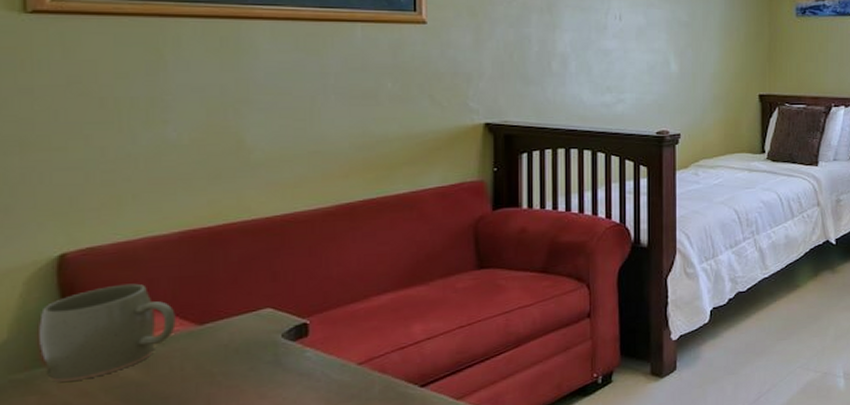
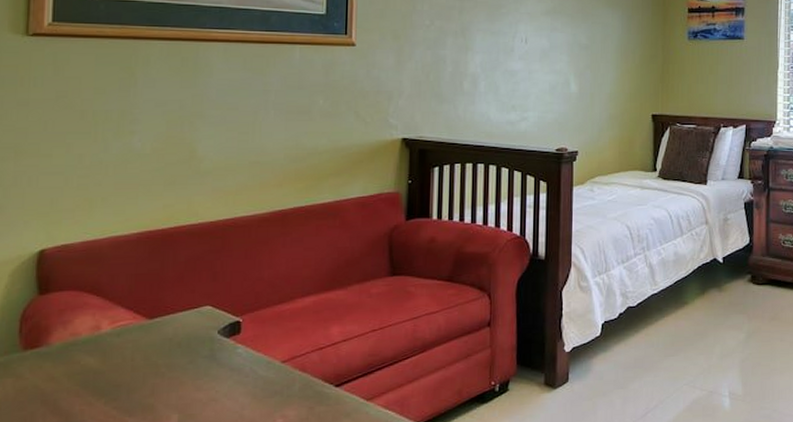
mug: present [39,283,176,382] -> none [18,279,130,366]

